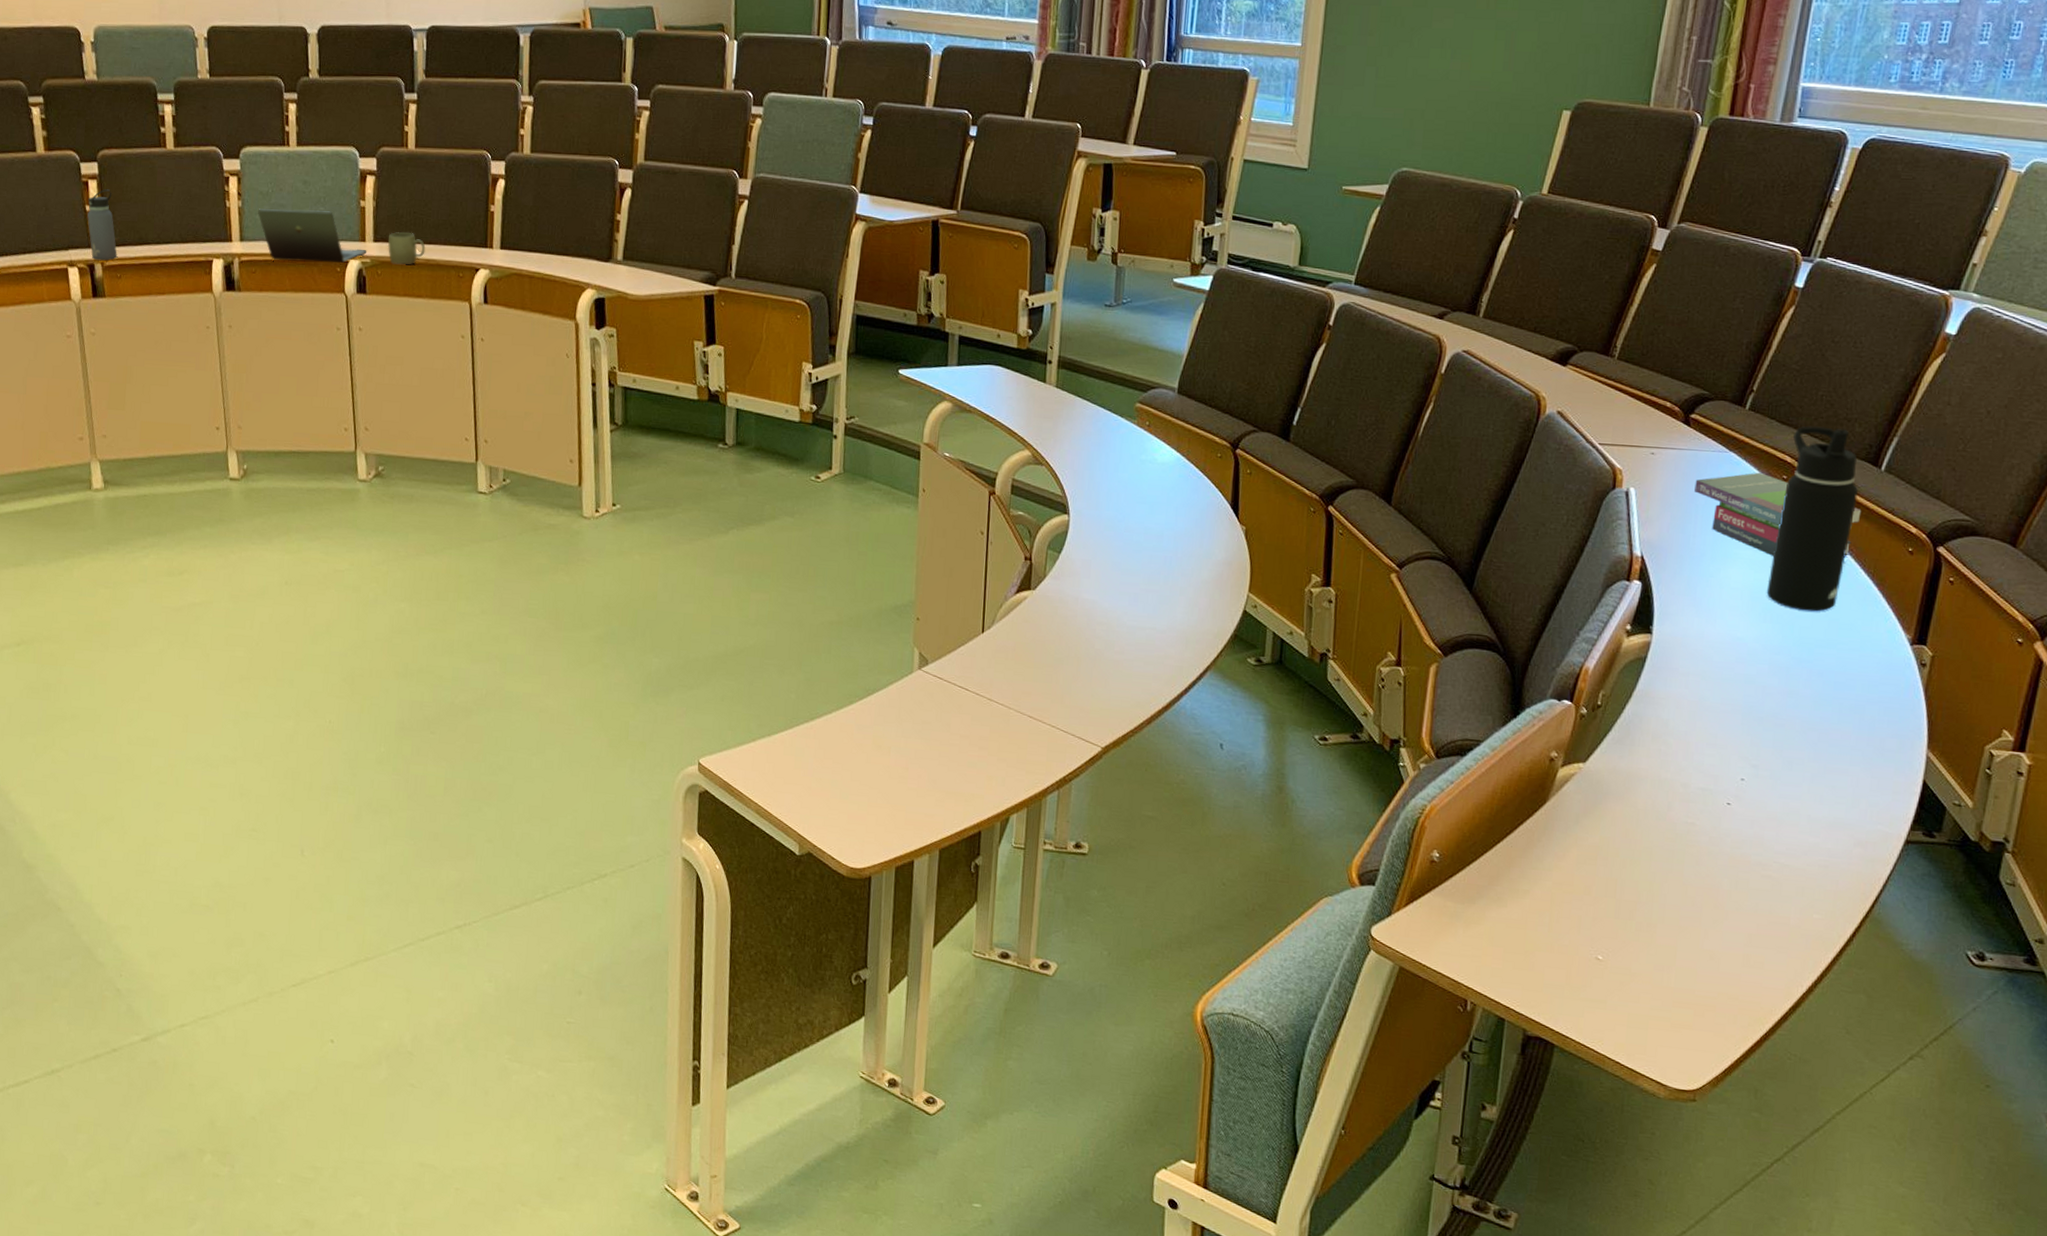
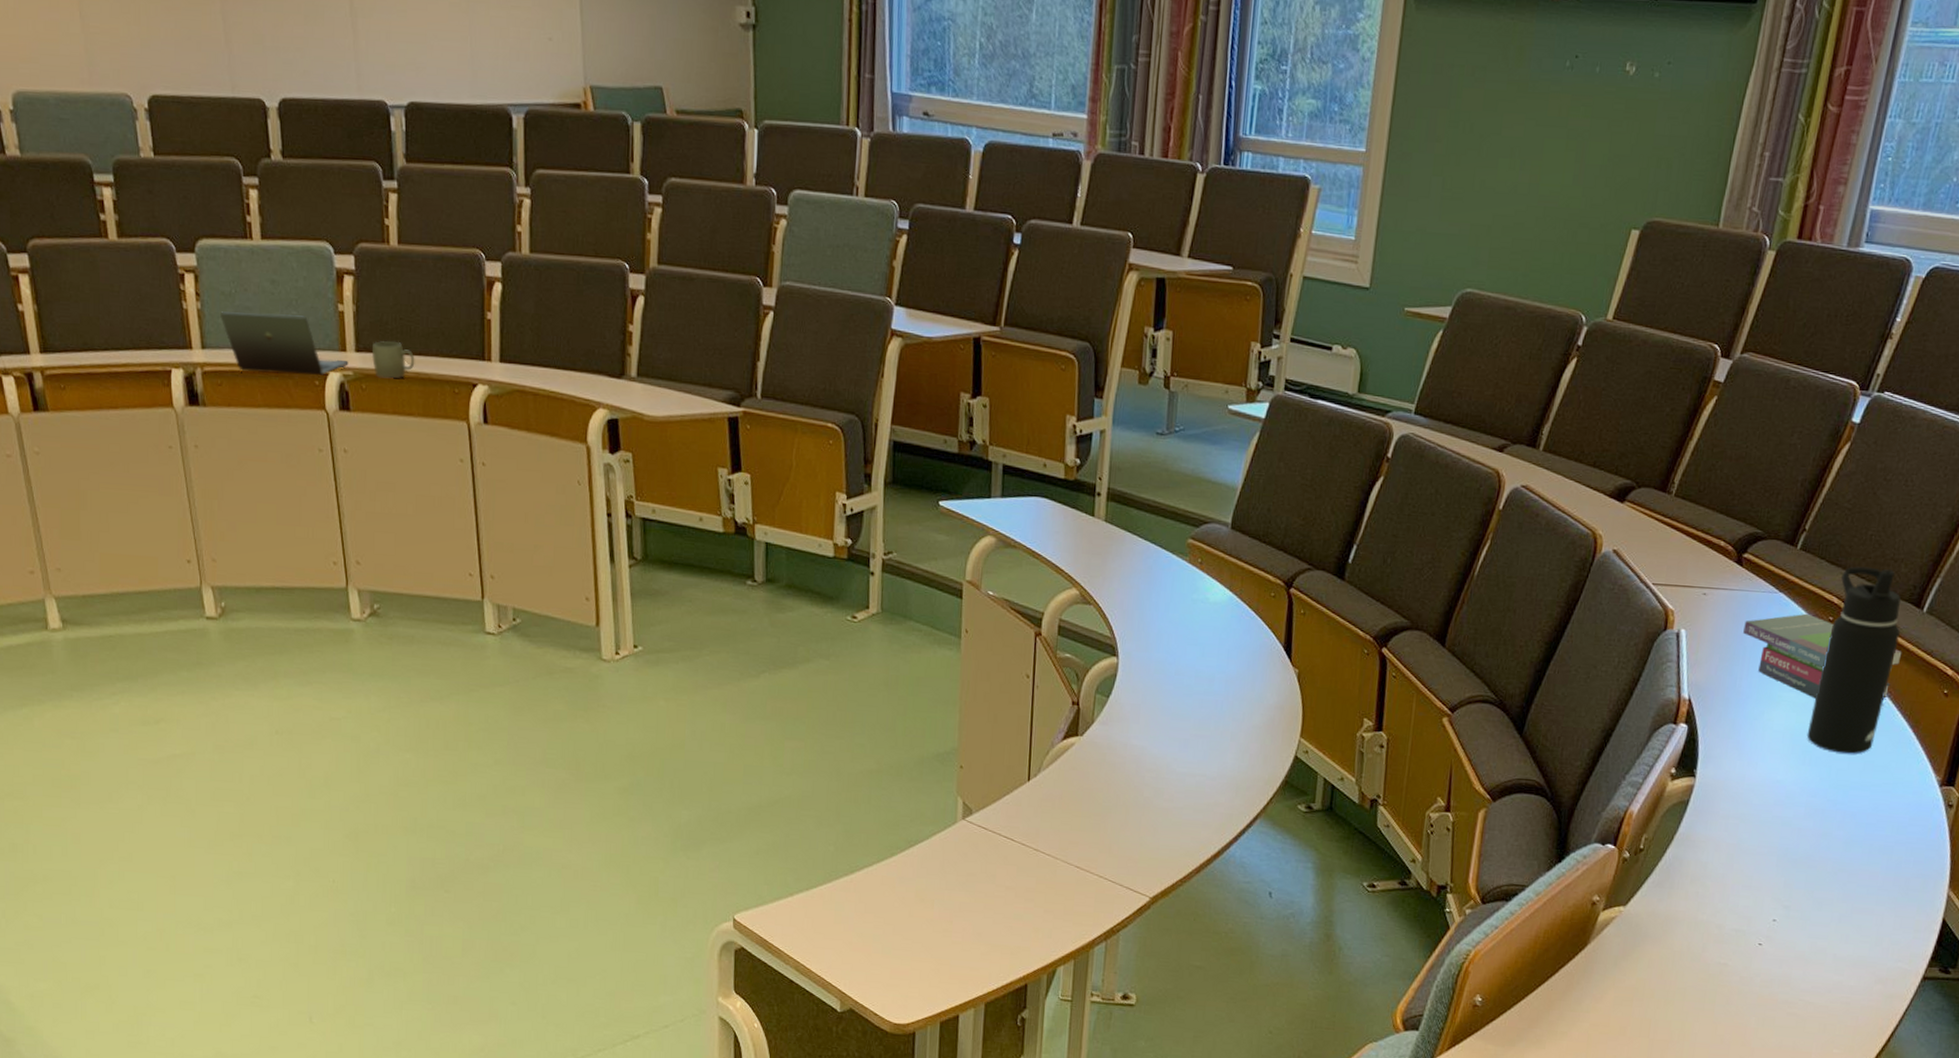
water bottle: present [87,189,117,261] -> none [19,285,59,370]

